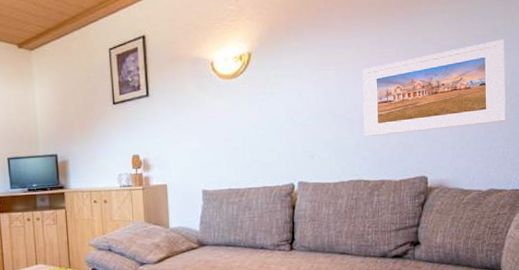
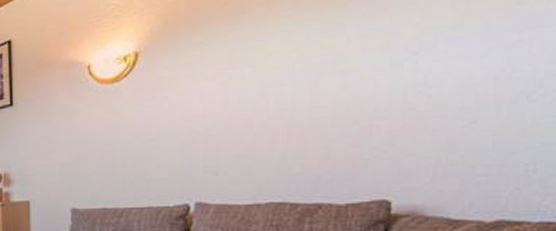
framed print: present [362,39,506,136] -> none [293,12,537,148]

